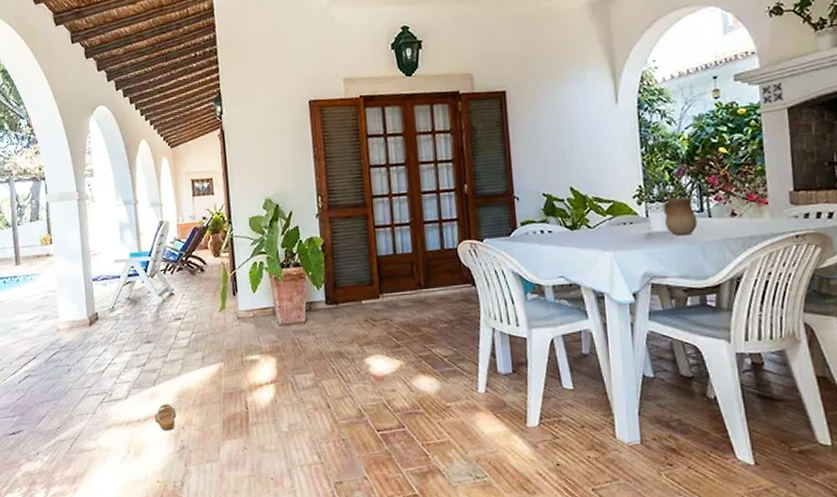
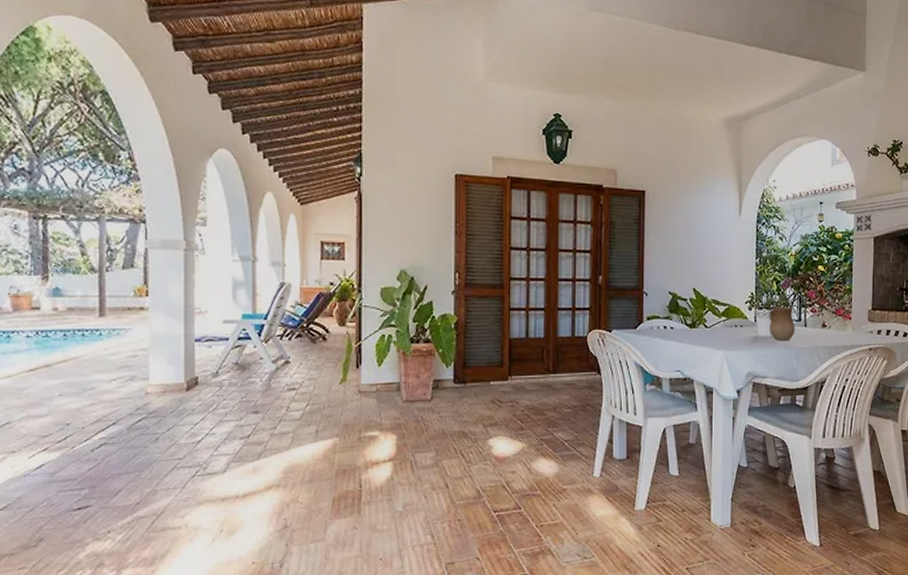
sandal: present [154,404,177,431] -> none [255,479,281,509]

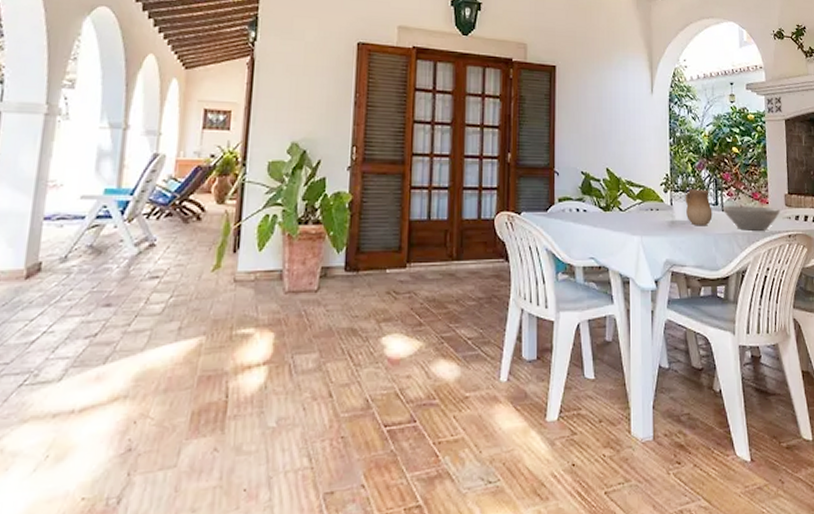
bowl: none [805,322,863,345] -> present [722,206,781,231]

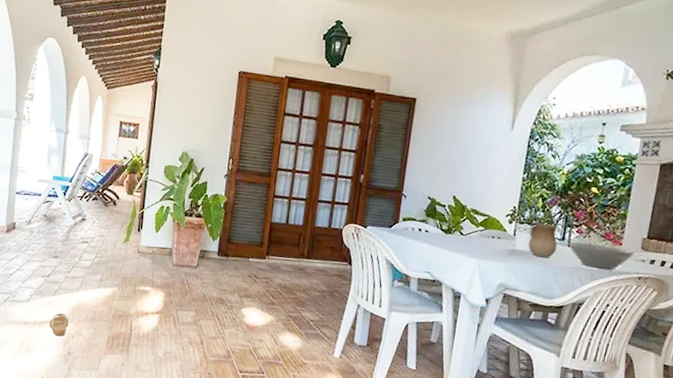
sandal: none [95,389,129,427] -> present [49,313,69,337]

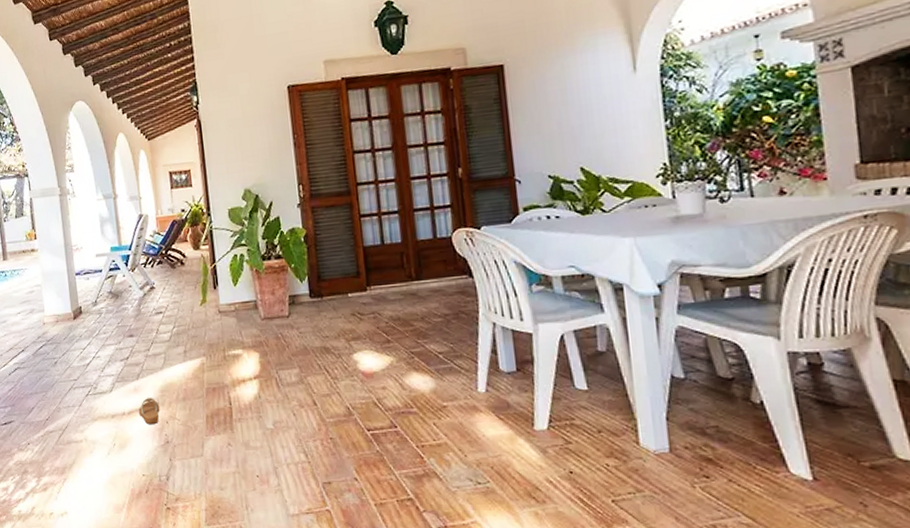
ceramic jug: present [528,222,558,258] -> none [693,174,737,219]
bowl: present [568,242,635,270] -> none [751,183,849,217]

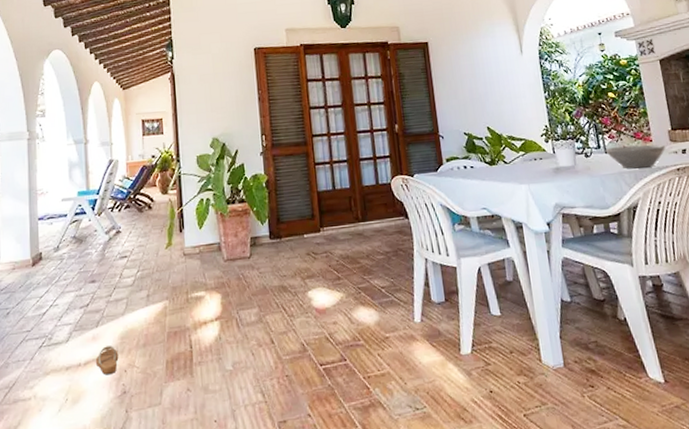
bowl: none [751,183,849,217] -> present [605,144,666,169]

